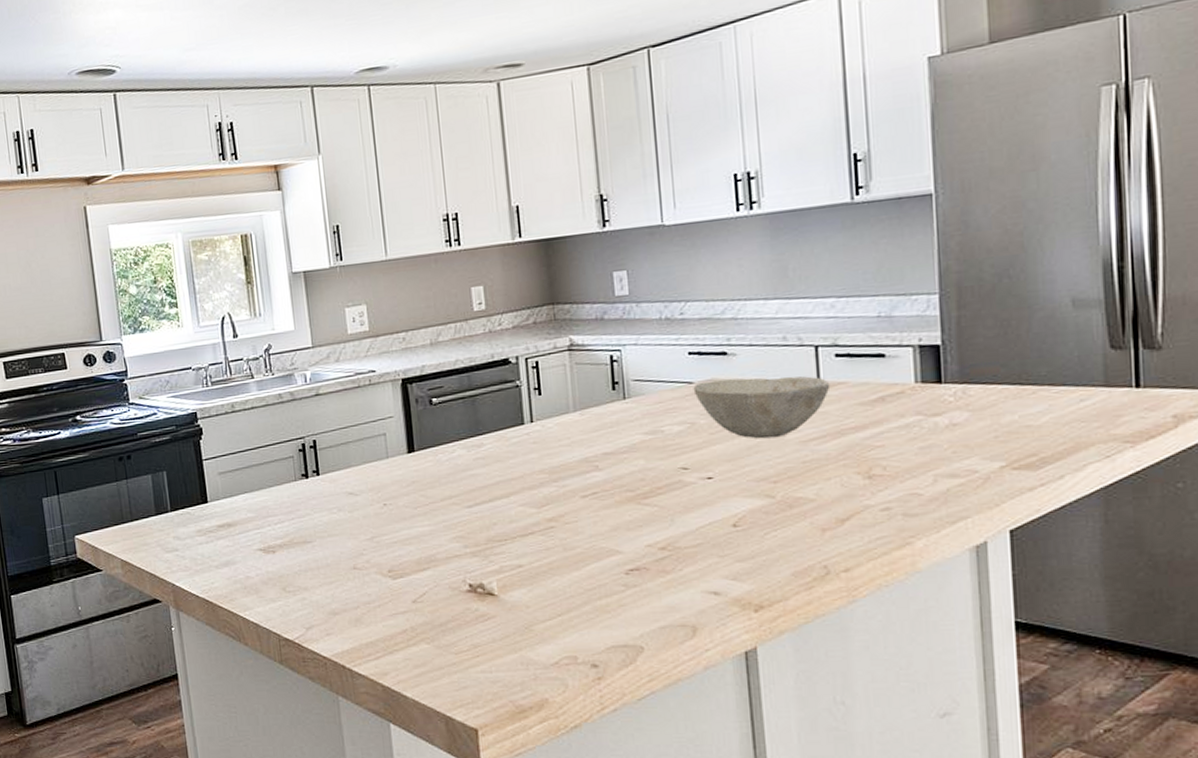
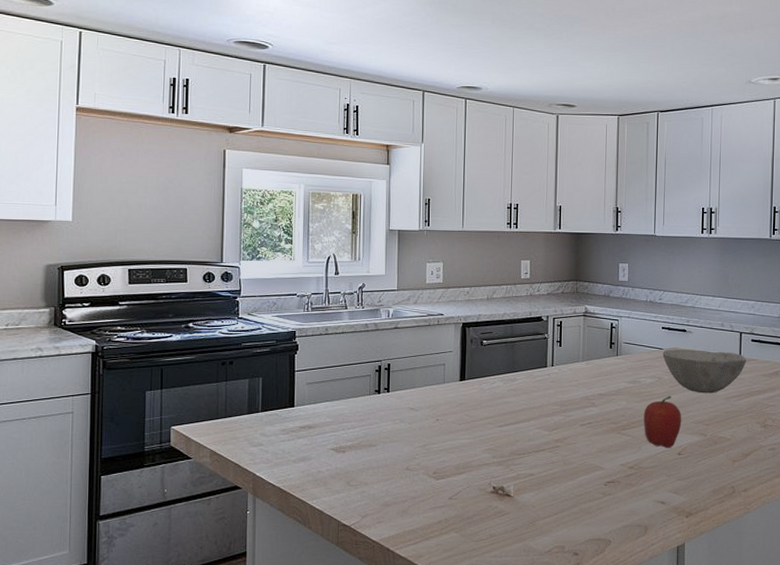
fruit: none [673,447,734,518] -> present [643,396,682,448]

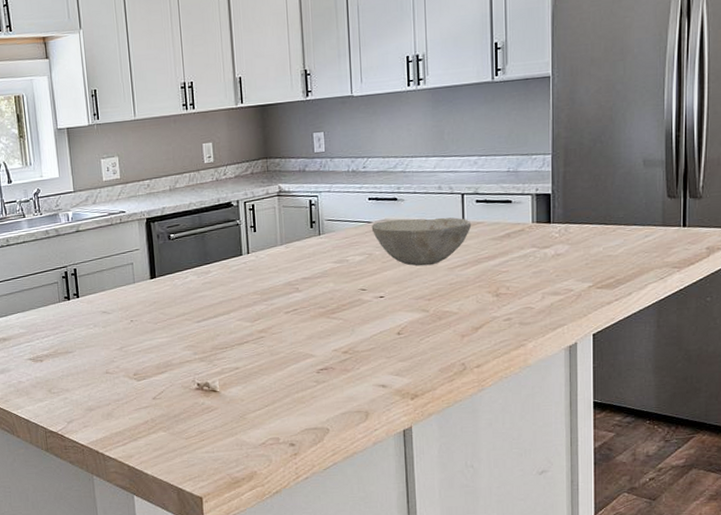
fruit: present [643,396,682,448] -> none [354,273,399,328]

